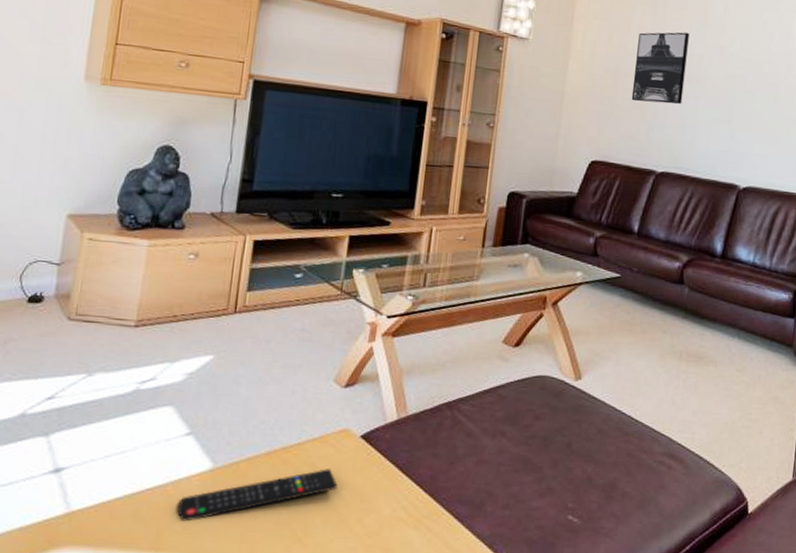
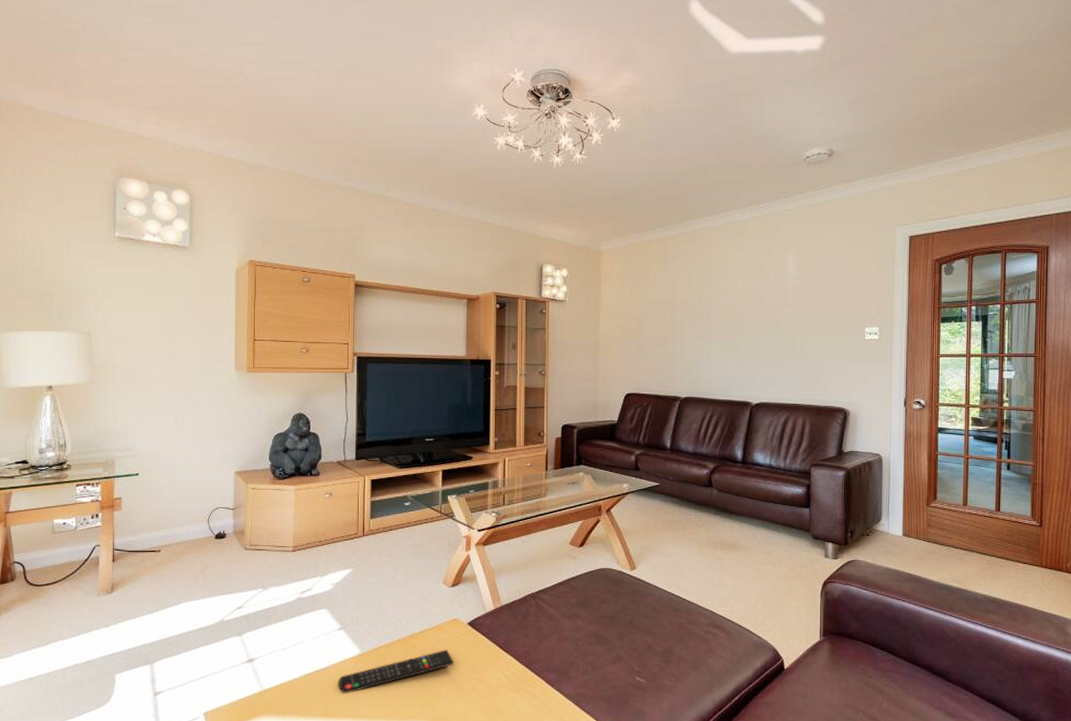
wall art: present [631,32,689,105] -> none [654,280,697,342]

